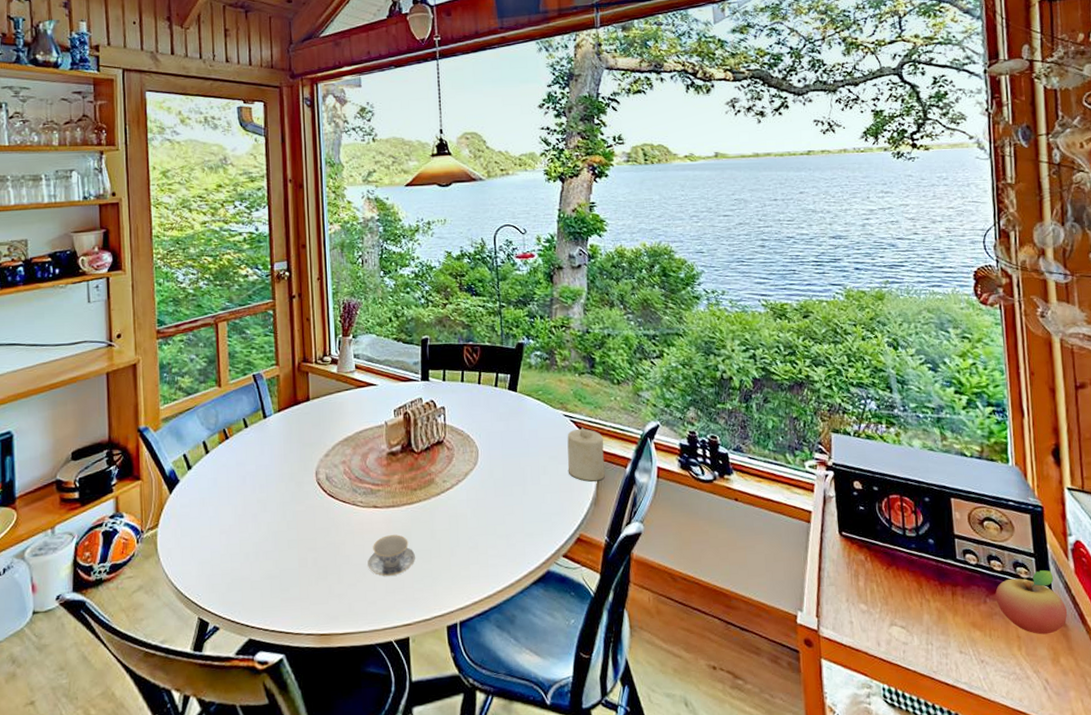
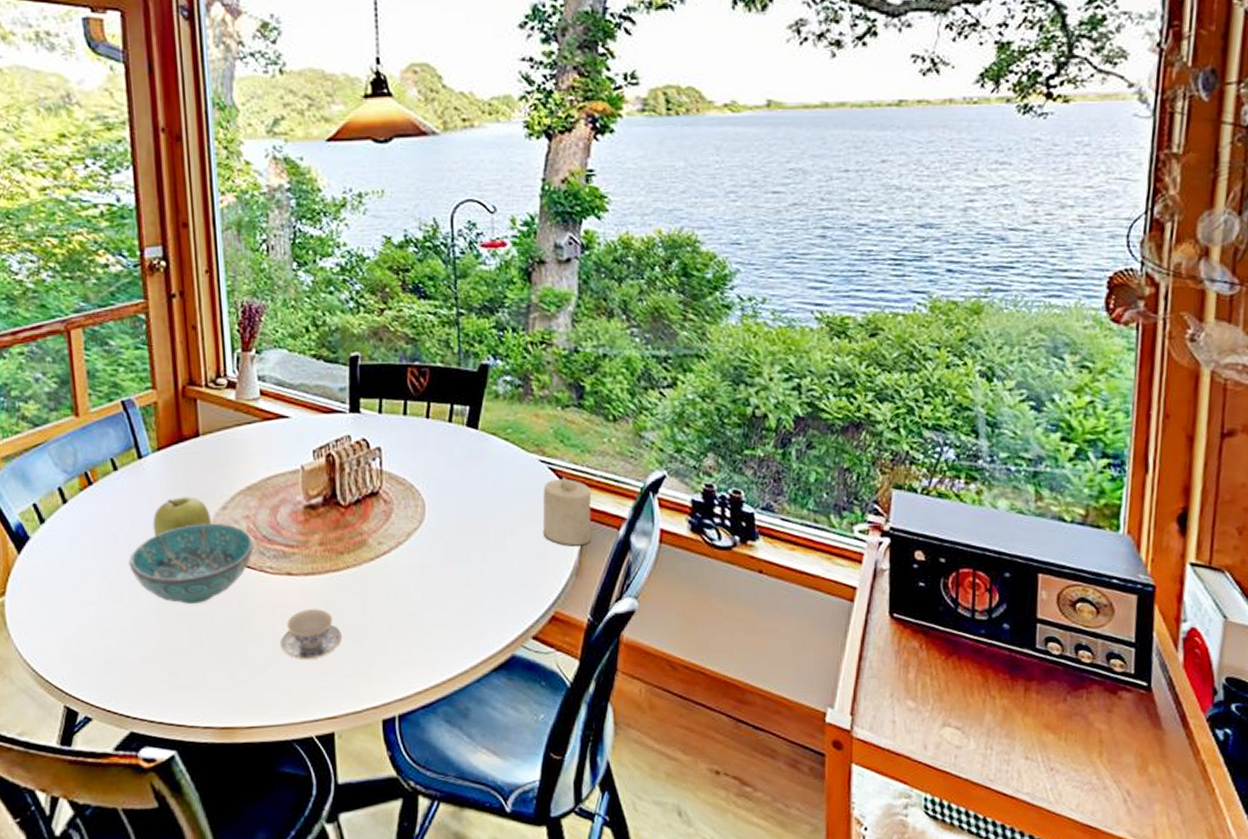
bowl: none [253,467,349,532] -> present [128,523,254,604]
fruit: none [272,447,317,478] -> present [152,496,211,536]
fruit: present [995,570,1068,635] -> none [1079,663,1167,739]

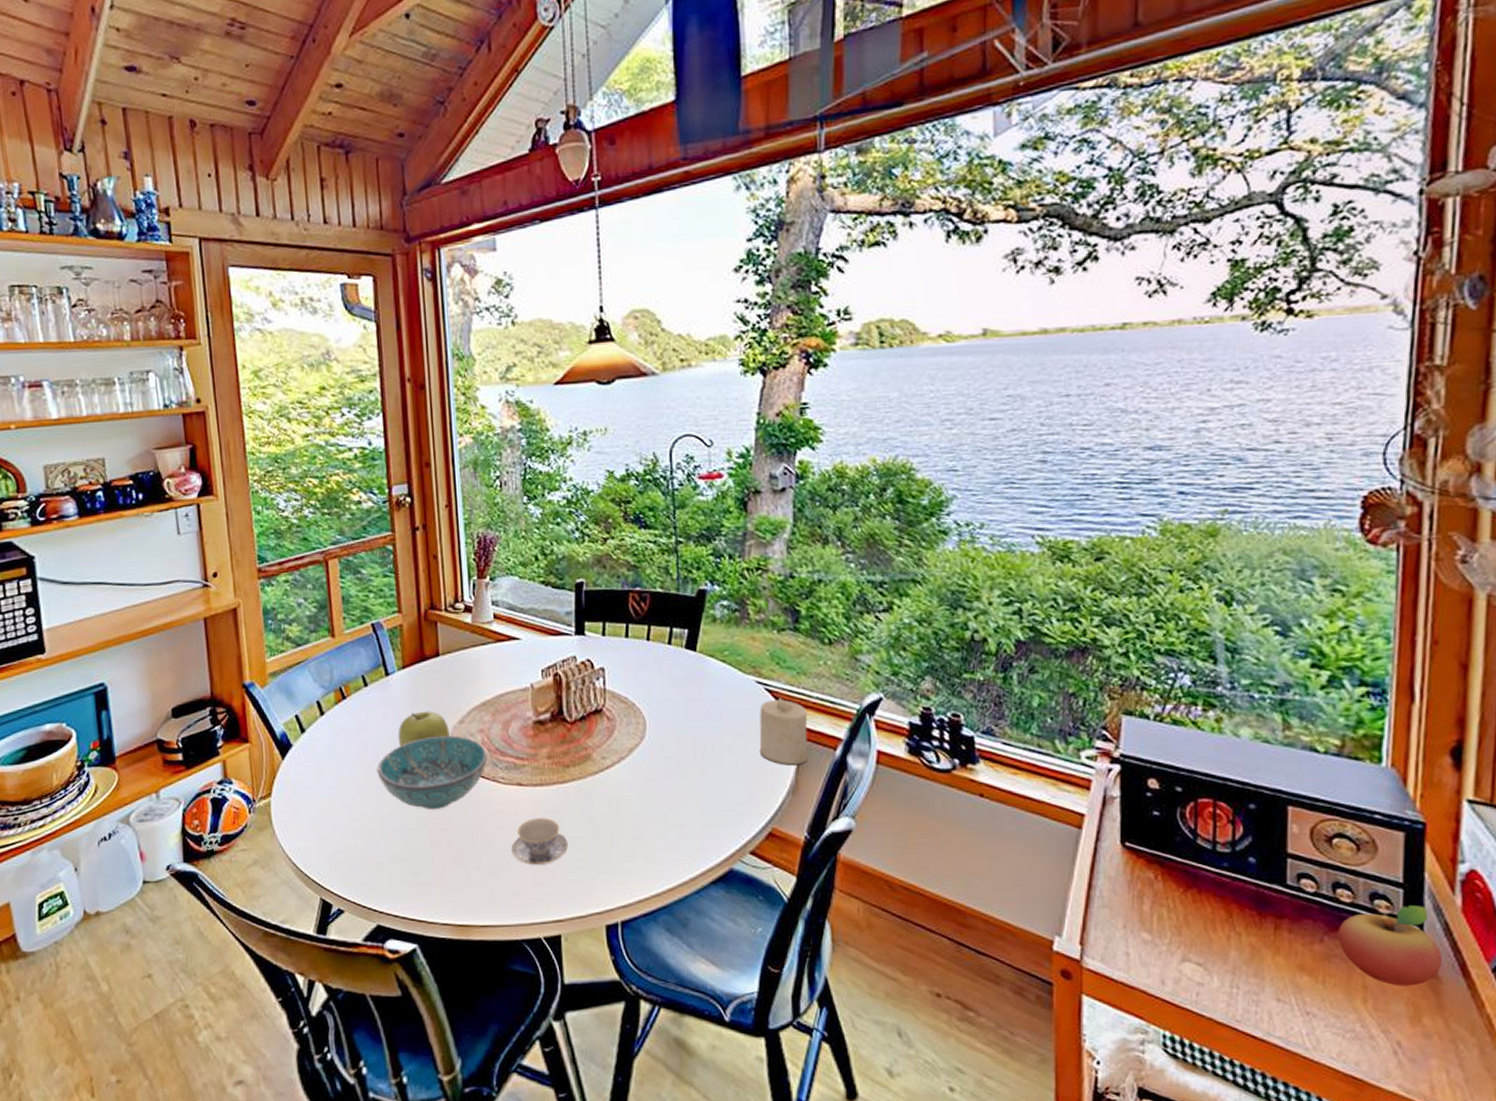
fruit: none [1079,663,1167,739] -> present [1338,906,1443,986]

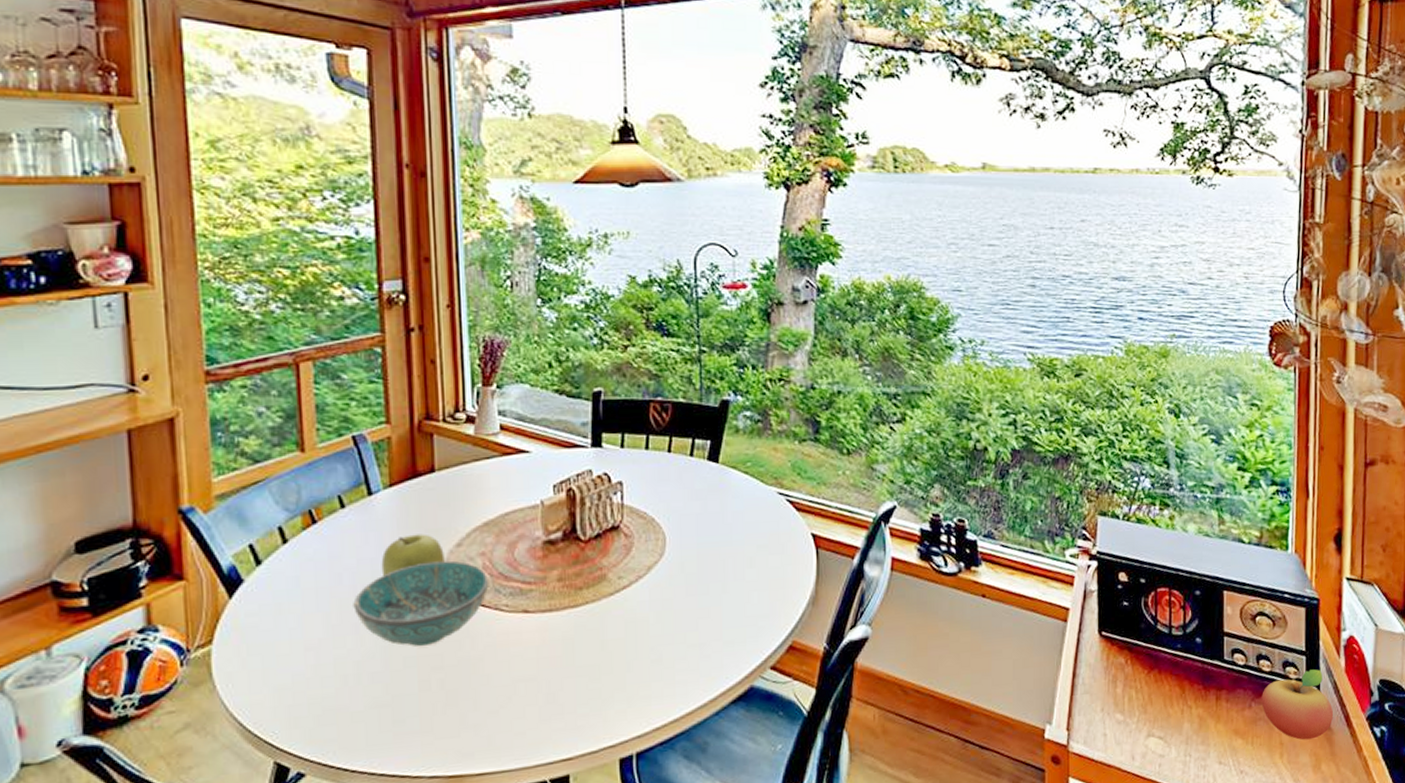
teacup: present [511,818,569,865] -> none [514,646,580,700]
candle: present [759,697,808,767] -> none [780,508,828,577]

